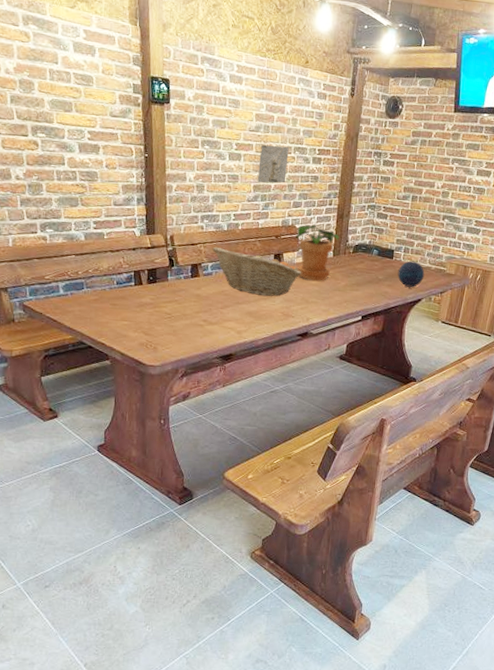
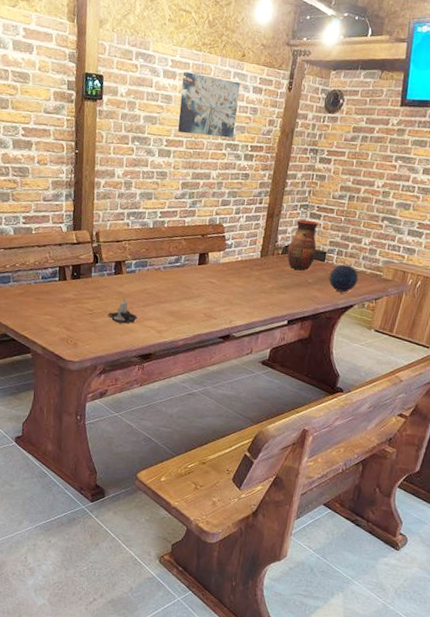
candle: none [186,299,217,326] -> present [108,296,138,324]
fruit basket: present [212,246,302,297] -> none [136,244,227,297]
wall art: none [246,77,306,142] -> present [178,72,241,138]
relief sculpture: present [257,145,289,183] -> none [186,141,221,181]
potted plant: present [295,224,340,281] -> none [222,223,269,282]
vase: none [358,219,385,268] -> present [287,219,318,271]

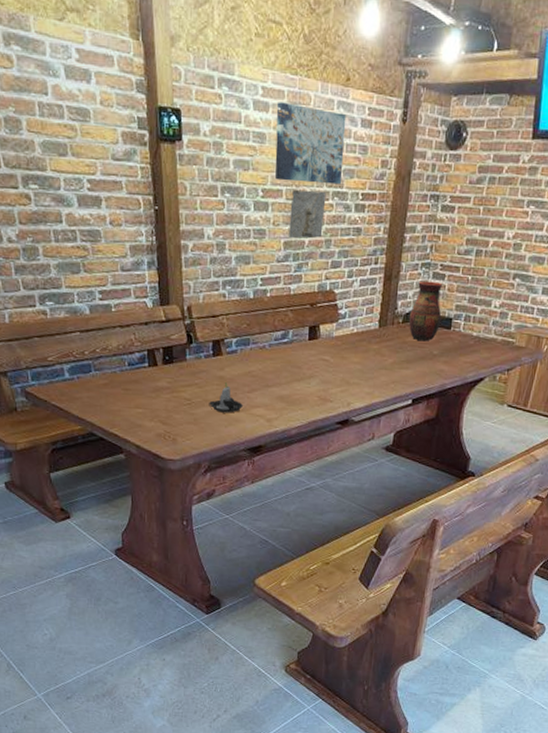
relief sculpture: none [186,141,221,181] -> present [289,190,326,239]
decorative orb: present [329,264,359,292] -> none [456,331,489,364]

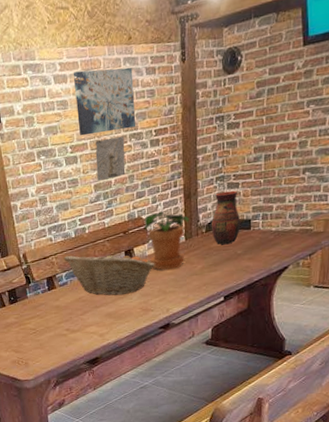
candle: present [209,381,244,413] -> none [50,309,79,336]
fruit basket: none [236,318,342,378] -> present [63,250,155,296]
potted plant: none [334,288,387,358] -> present [143,211,190,270]

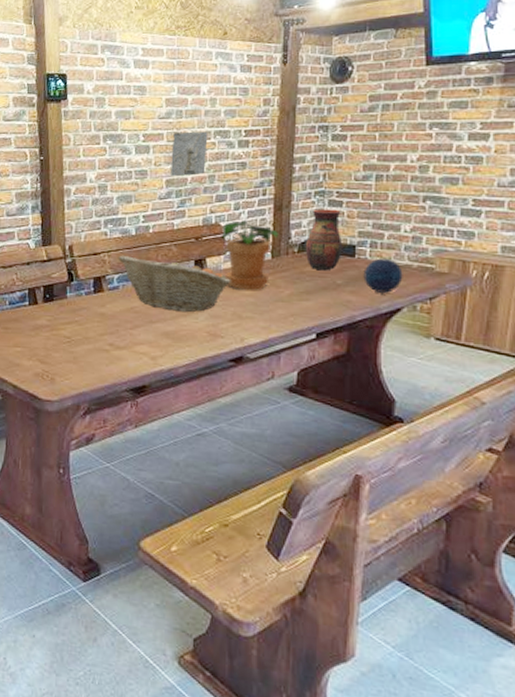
wall art: present [73,67,136,136] -> none [155,58,225,125]
decorative orb: none [258,226,289,256] -> present [363,258,403,293]

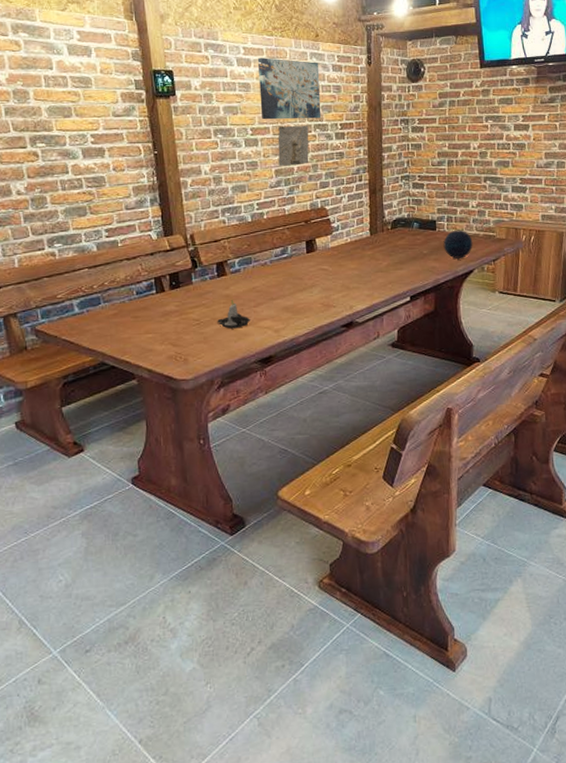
candle: none [89,318,126,351] -> present [217,299,251,329]
fruit basket: present [118,255,231,313] -> none [237,239,339,288]
wall art: none [155,58,225,125] -> present [257,58,321,120]
potted plant: present [221,220,279,290] -> none [327,204,375,264]
vase: present [305,209,341,271] -> none [396,190,426,243]

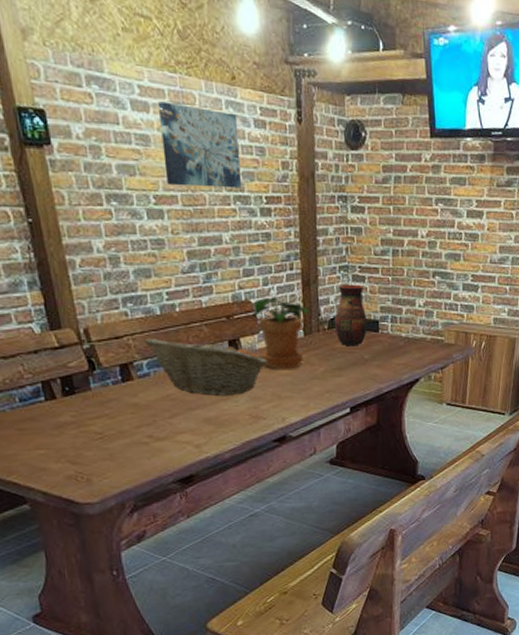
candle: present [217,299,251,329] -> none [124,408,167,444]
fruit basket: none [237,239,339,288] -> present [144,337,268,397]
relief sculpture: present [277,125,310,167] -> none [188,195,229,248]
potted plant: none [327,204,375,264] -> present [252,297,309,369]
vase: none [396,190,426,243] -> present [334,284,367,347]
decorative orb: present [443,230,473,259] -> none [387,332,420,365]

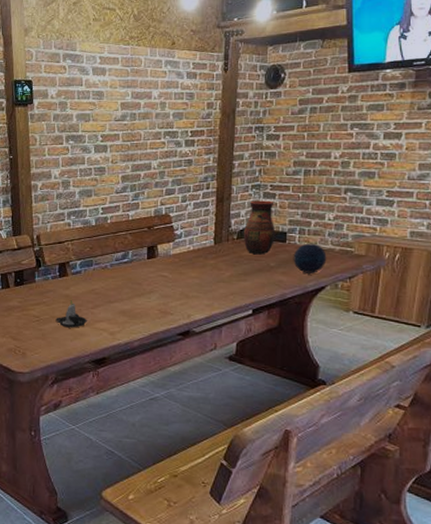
candle: none [124,408,167,444] -> present [55,299,88,328]
fruit basket: present [144,337,268,397] -> none [80,243,179,293]
wall art: present [157,101,242,189] -> none [112,66,173,127]
potted plant: present [252,297,309,369] -> none [170,211,221,273]
decorative orb: none [387,332,420,365] -> present [293,243,327,273]

